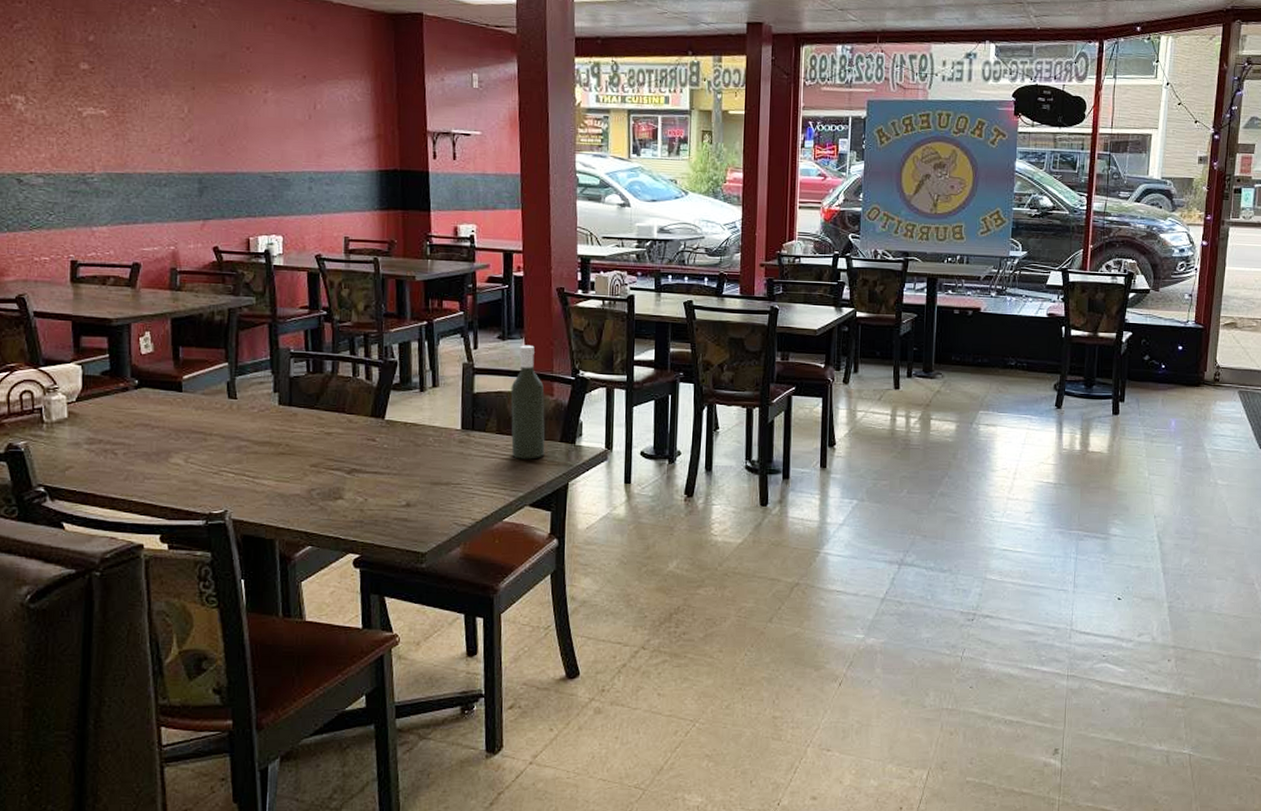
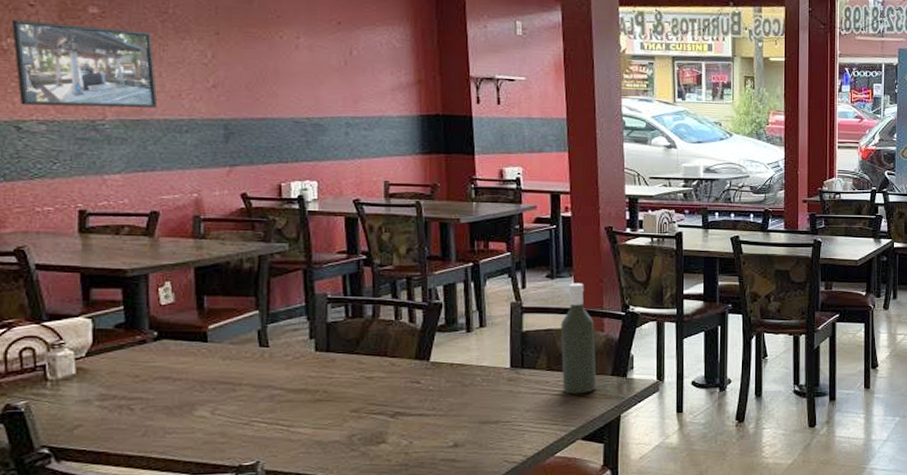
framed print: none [13,76,140,162] -> present [11,19,158,108]

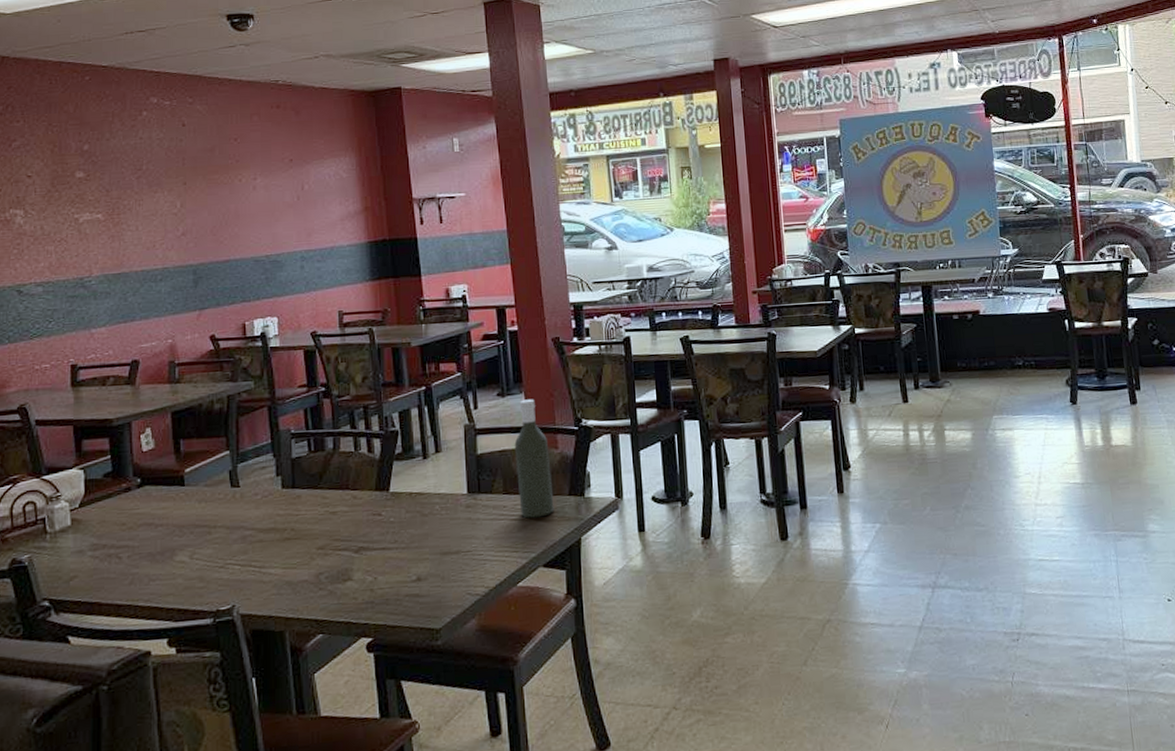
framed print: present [11,19,158,108] -> none [12,189,136,270]

